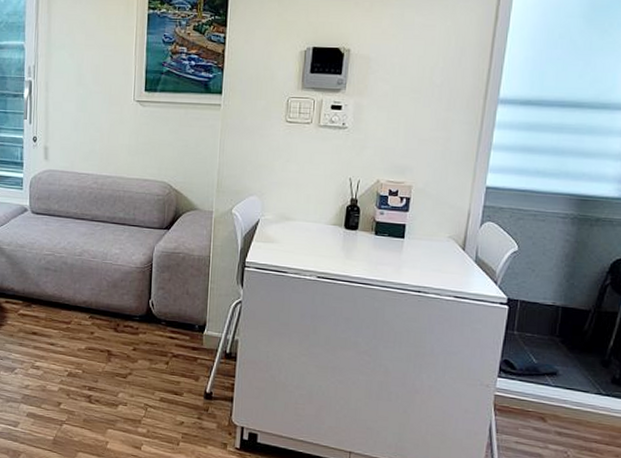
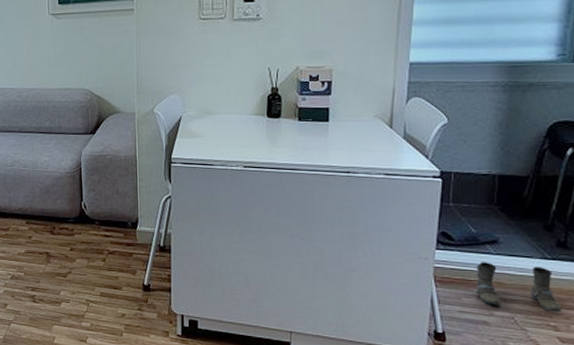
boots: none [533,392,612,449] -> present [476,261,562,312]

